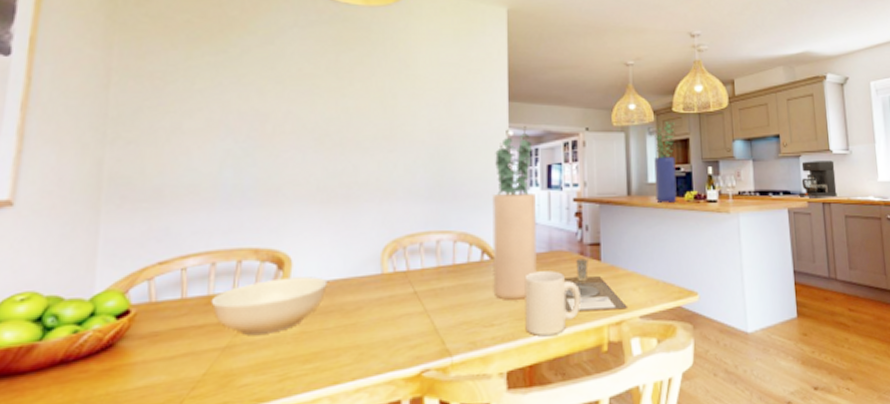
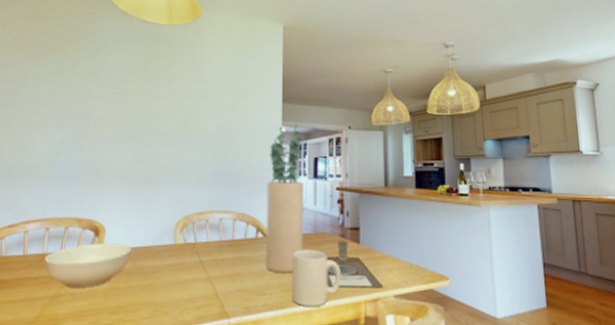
vase: present [654,118,677,203] -> none [410,119,430,194]
coffee maker: present [798,160,837,198] -> none [548,161,588,196]

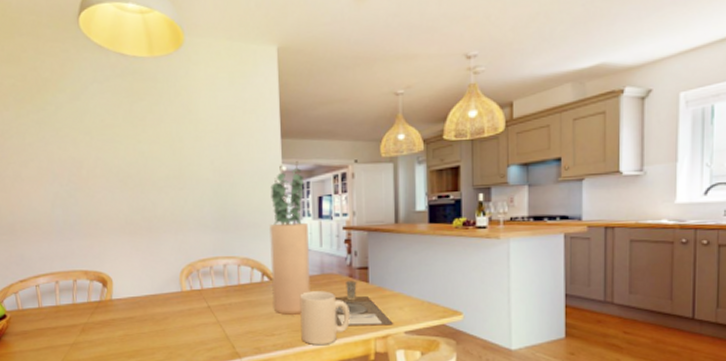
bowl: present [44,243,132,288] -> none [59,293,141,335]

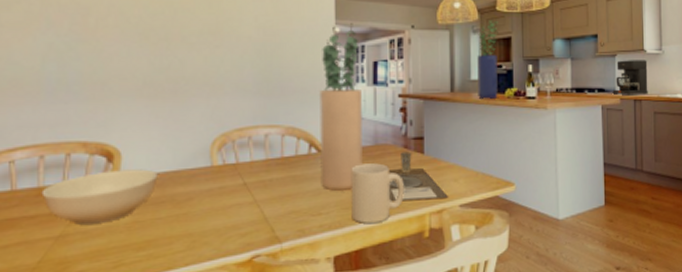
bowl: none [59,293,141,335] -> present [41,169,158,225]
vase: none [423,147,445,230] -> present [477,17,498,99]
coffee maker: none [578,183,624,223] -> present [612,60,648,96]

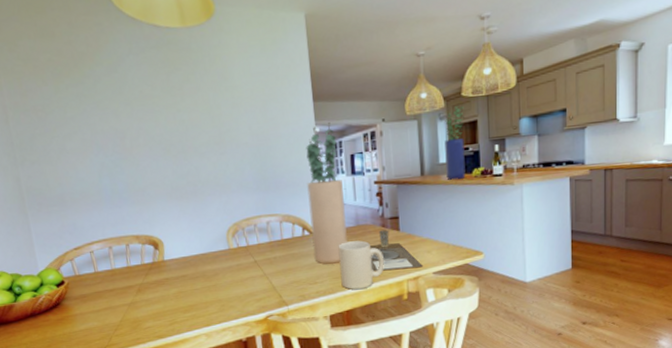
bowl: present [41,169,158,225] -> none [114,253,191,295]
coffee maker: present [612,60,648,96] -> none [581,129,620,166]

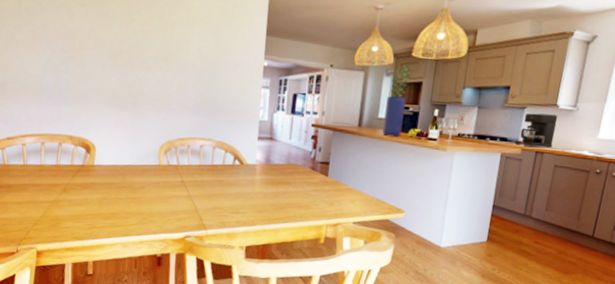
vase: present [306,122,348,264] -> none [240,59,284,197]
cup: present [338,240,384,290] -> none [262,178,308,227]
place setting: present [369,229,422,271] -> none [293,172,344,214]
coffee maker: none [581,129,620,166] -> present [514,113,558,149]

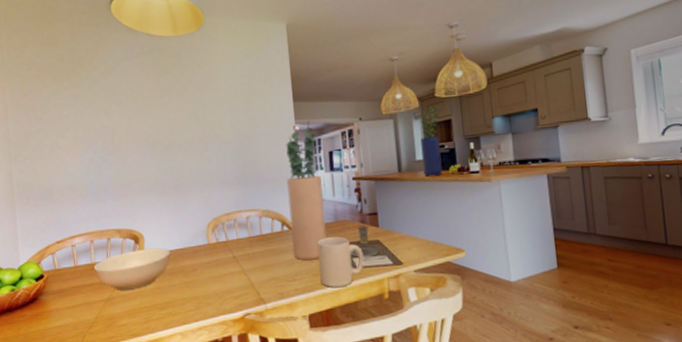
bowl: none [43,159,121,196] -> present [93,248,171,290]
vase: none [240,59,284,197] -> present [286,121,327,261]
cup: none [262,178,308,227] -> present [317,236,364,288]
place setting: none [293,172,344,214] -> present [348,225,403,268]
coffee maker: present [514,113,558,149] -> none [557,128,596,164]

